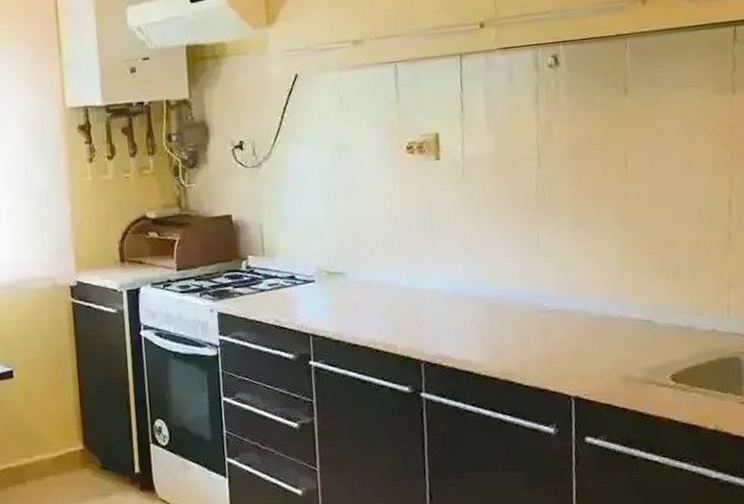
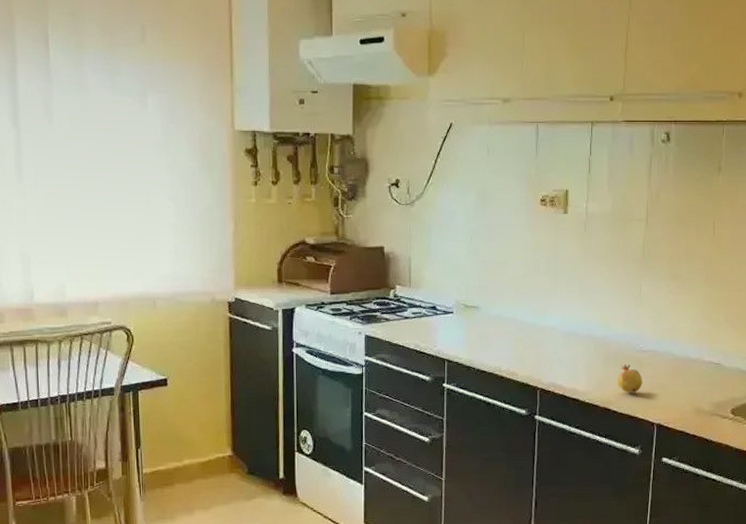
fruit: none [518,327,551,365] -> present [617,364,642,396]

